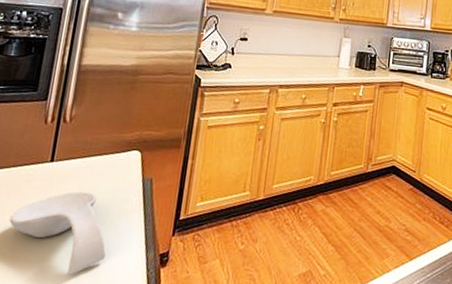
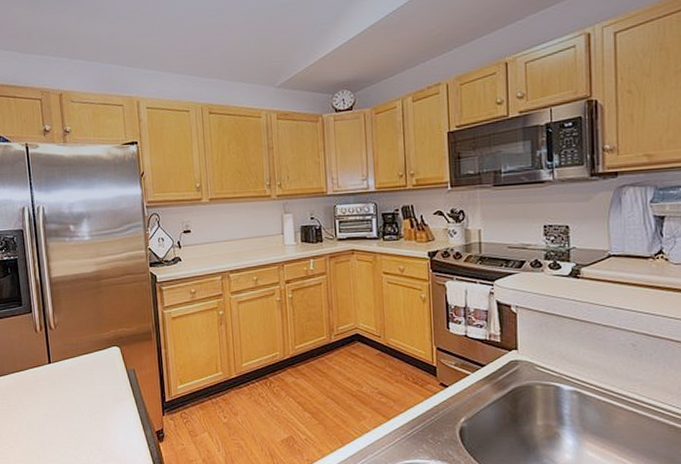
spoon rest: present [9,191,106,275] -> none [30,386,112,453]

